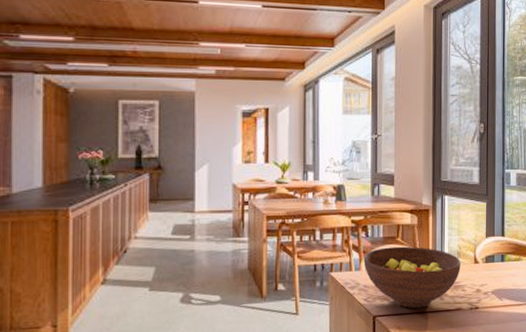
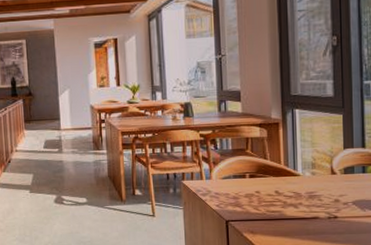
fruit bowl: present [363,246,461,309] -> none [213,157,316,216]

